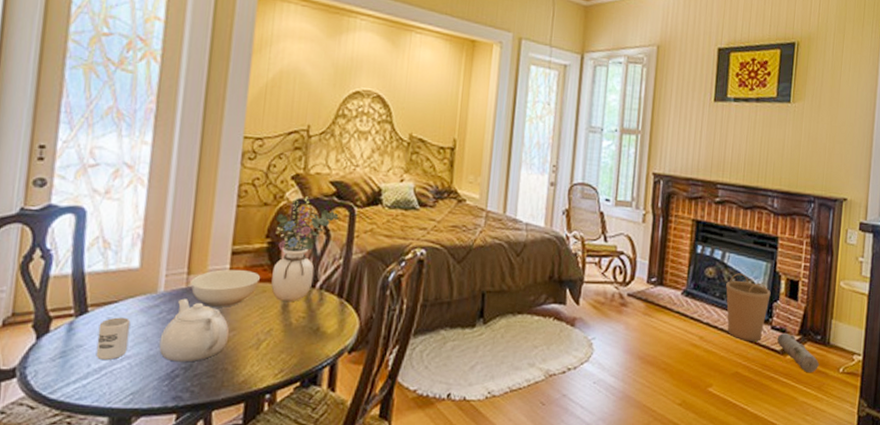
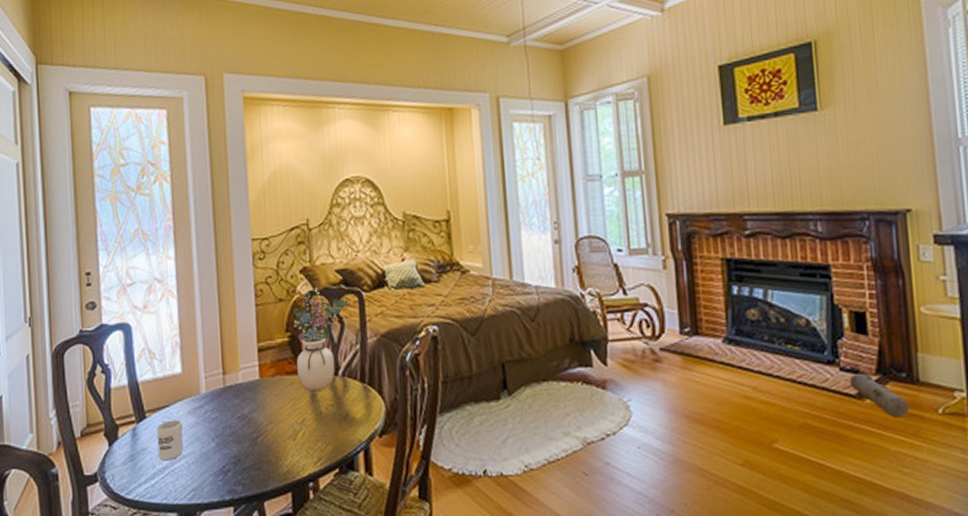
teapot: present [159,298,230,362] -> none [209,397,268,458]
bowl: present [190,269,261,307] -> none [227,364,287,403]
basket: present [726,273,771,342] -> none [774,311,832,387]

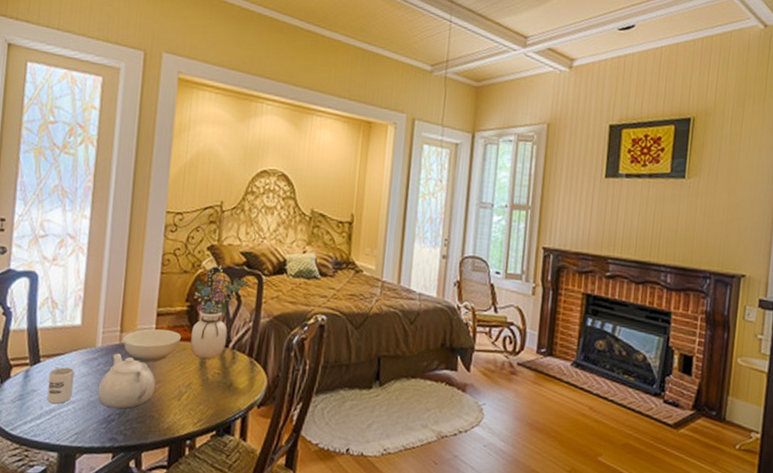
teapot: none [209,397,268,458] -> present [97,353,156,409]
bowl: none [227,364,287,403] -> present [123,328,182,362]
decorative log: present [850,374,911,418] -> none [670,407,715,448]

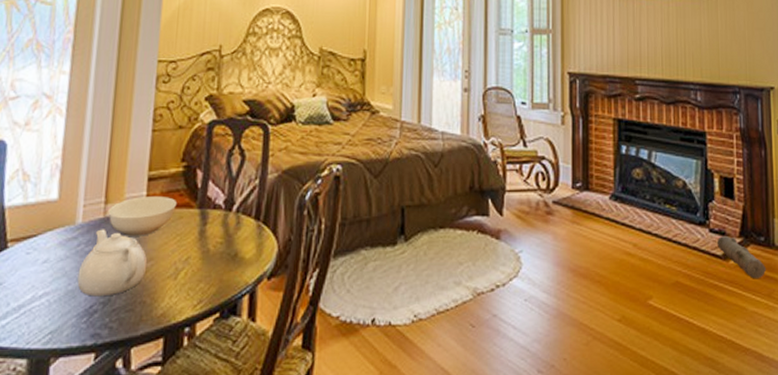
cup: present [47,367,75,404] -> none [15,252,50,299]
bouquet: present [190,265,249,360] -> none [187,117,253,228]
decorative log: none [670,407,715,448] -> present [717,236,767,279]

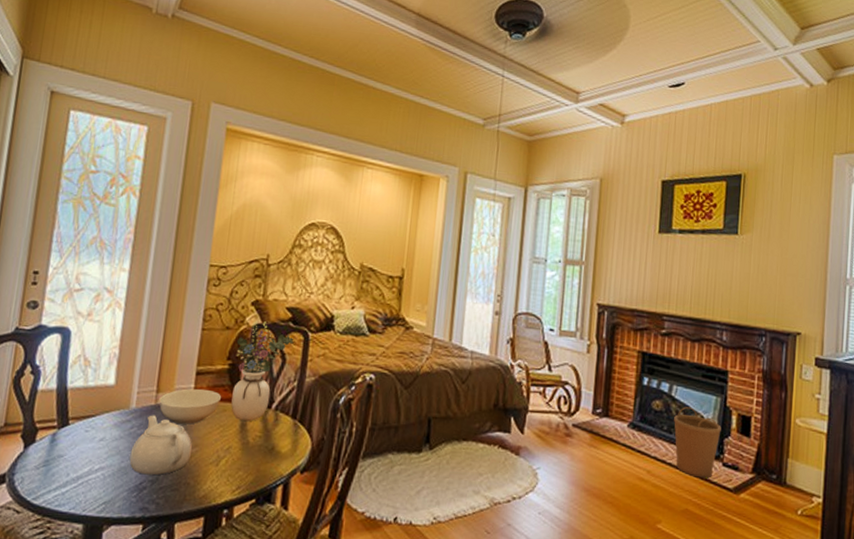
bouquet: none [187,117,253,228] -> present [231,321,294,422]
basket: none [656,173,705,247] -> present [674,406,721,478]
decorative log: present [717,236,767,279] -> none [729,471,776,514]

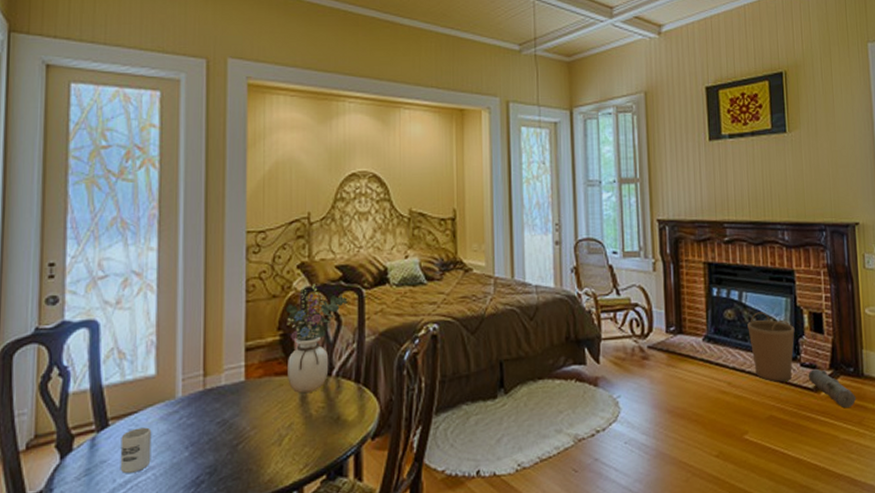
cup: none [74,430,106,471] -> present [120,427,152,474]
teapot: present [129,415,193,476] -> none [182,401,251,468]
bowl: present [159,388,222,425] -> none [207,365,277,407]
decorative log: none [729,471,776,514] -> present [809,369,857,409]

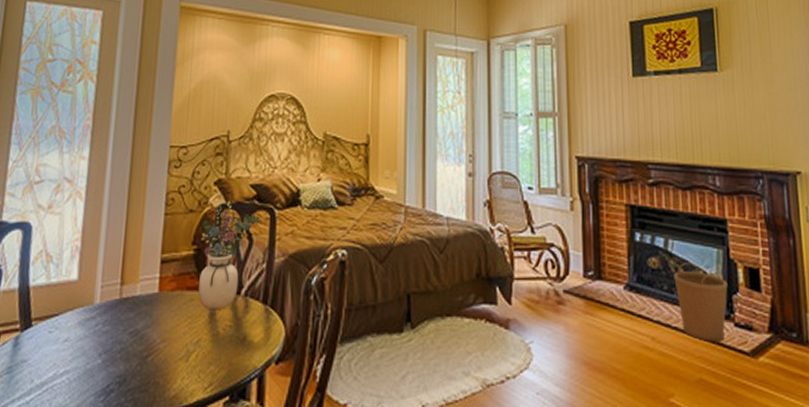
cup: present [120,427,152,474] -> none [38,331,70,376]
decorative log: present [809,369,857,409] -> none [744,331,801,379]

